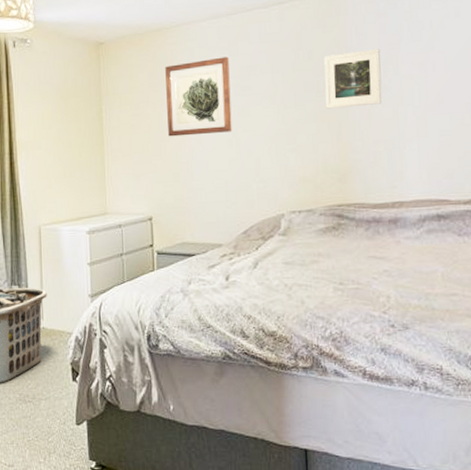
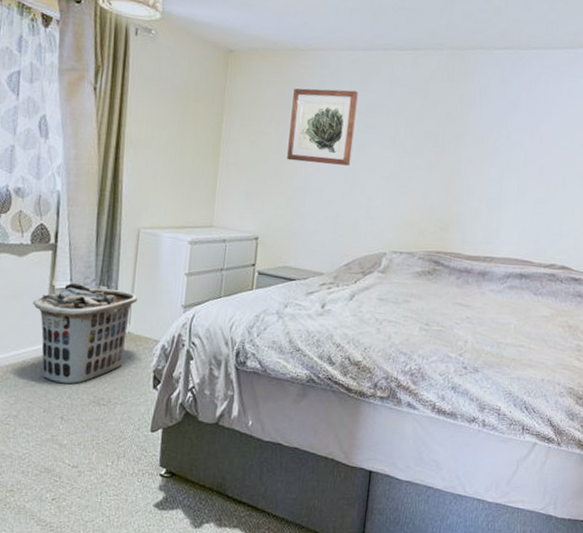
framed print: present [324,49,382,109] -> none [440,109,498,164]

